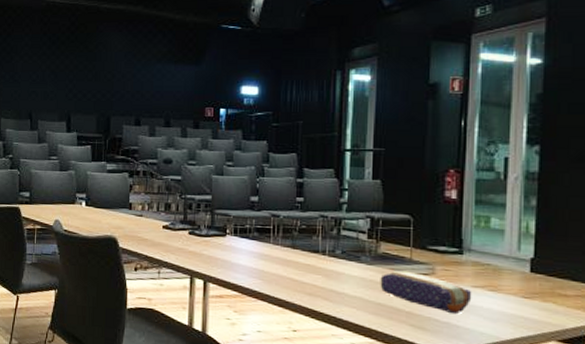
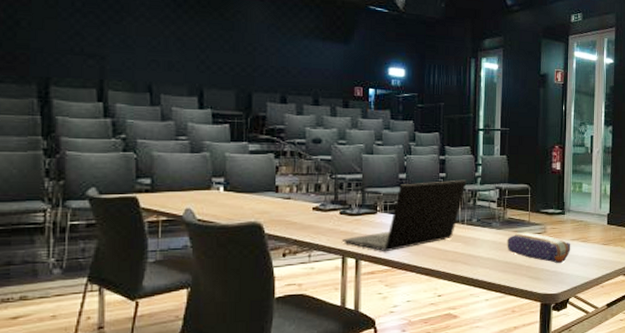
laptop: none [190,205,329,277] -> present [341,179,467,252]

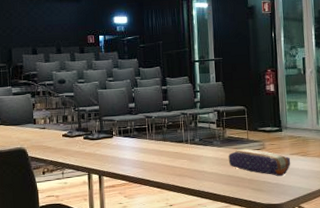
laptop: present [341,179,467,252] -> none [86,105,188,169]

